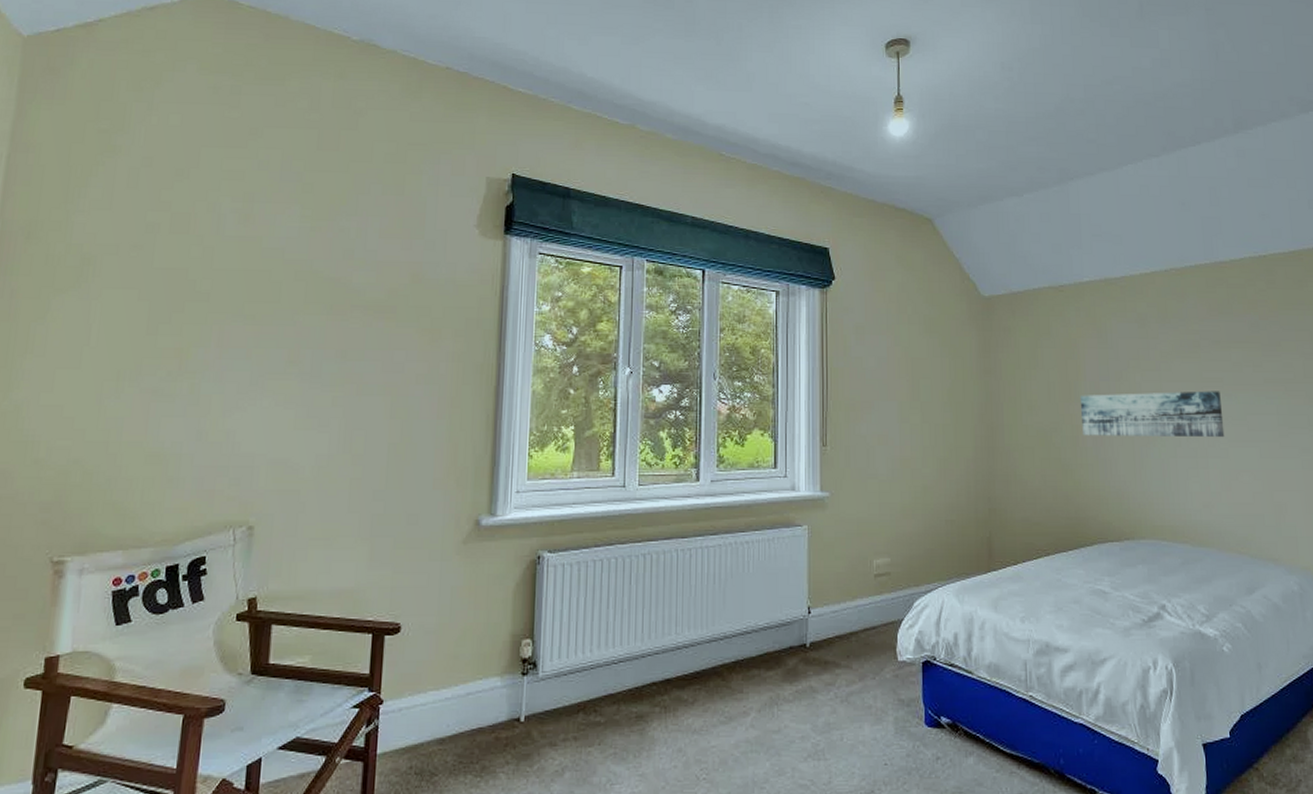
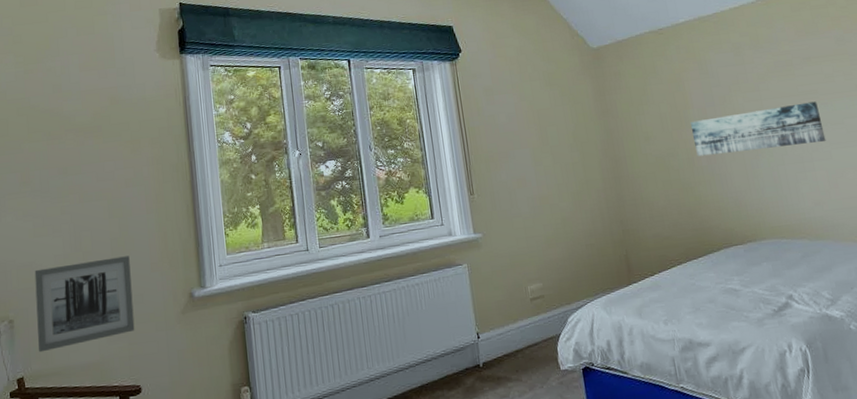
wall art: none [280,466,409,570] -> present [34,256,135,353]

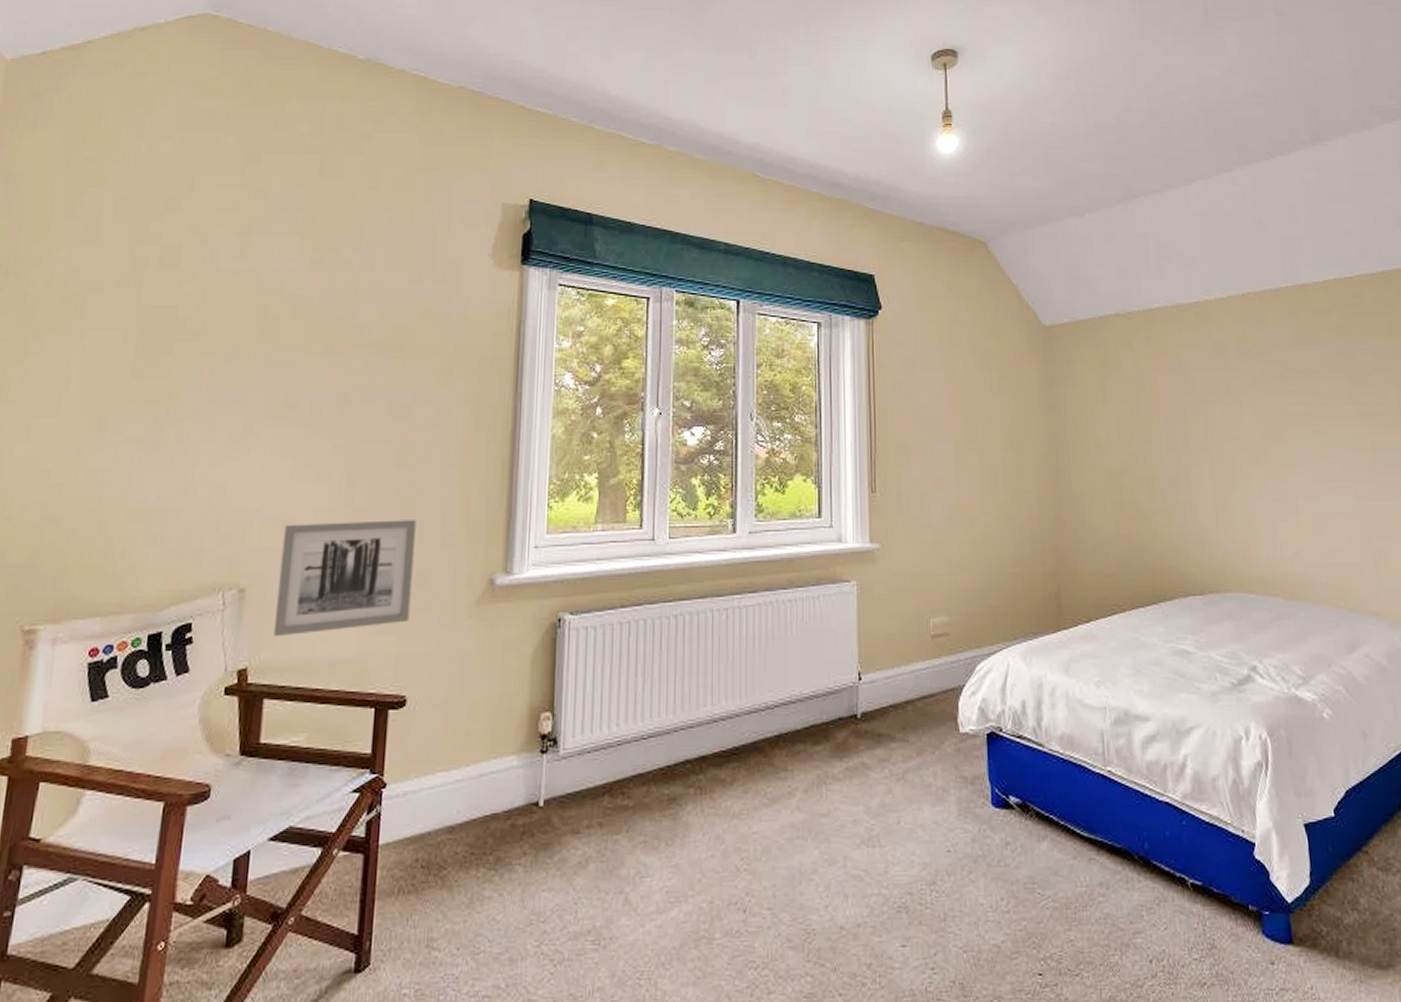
wall art: present [690,101,826,157] -> none [1153,426,1315,477]

